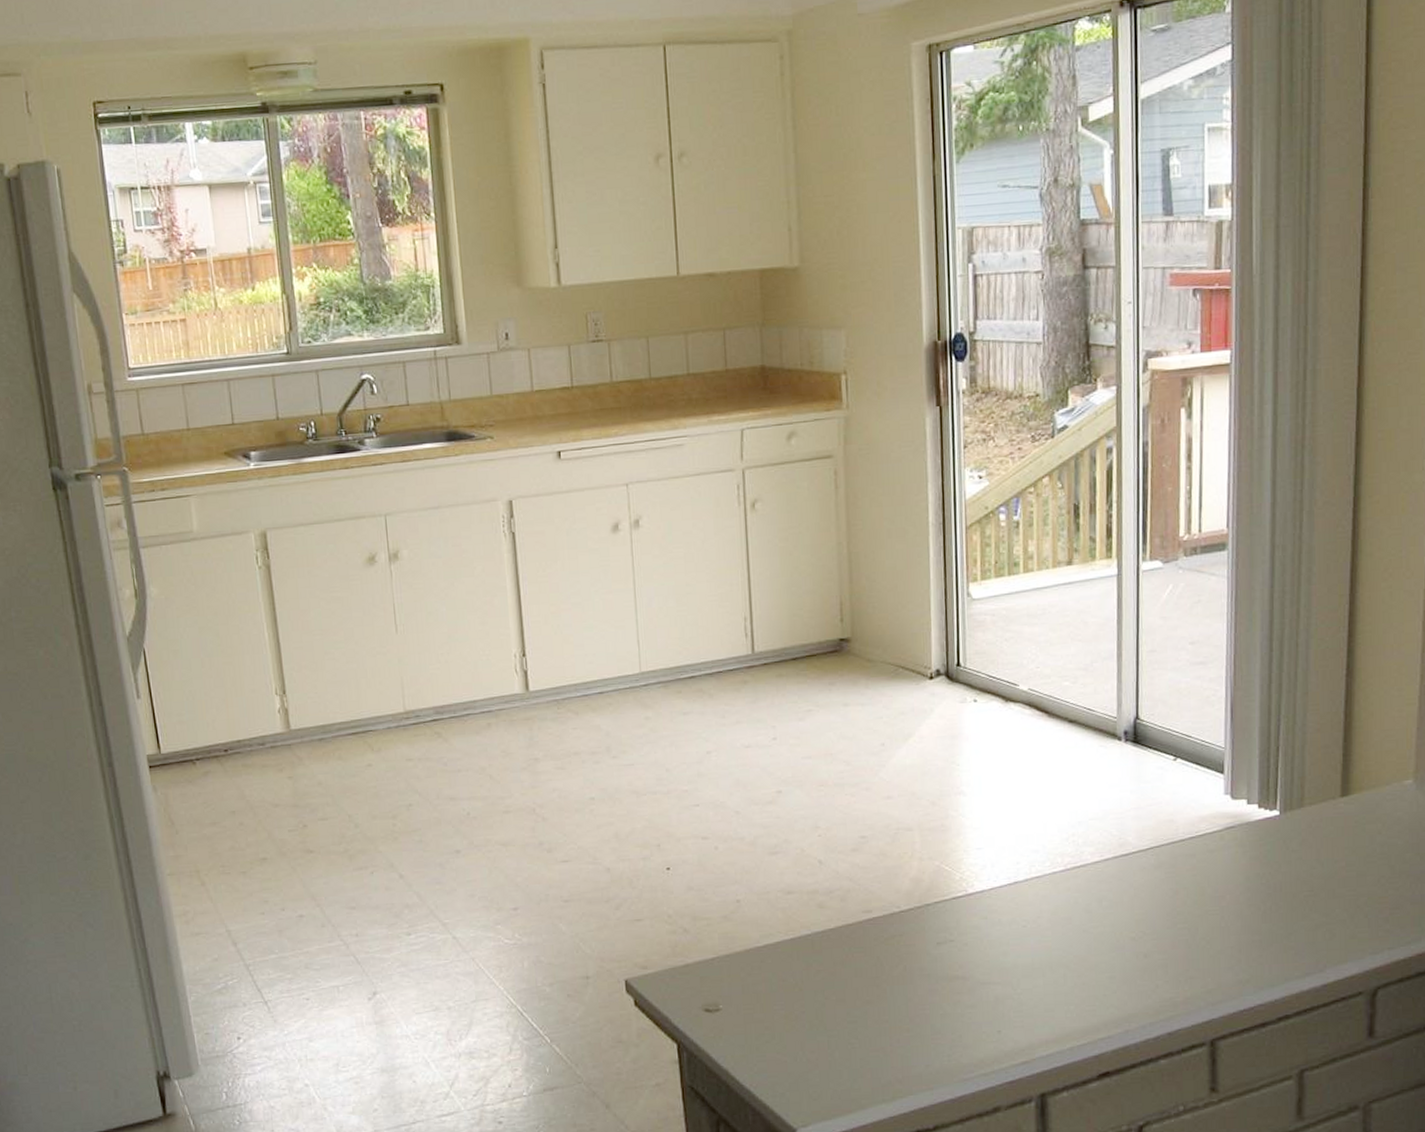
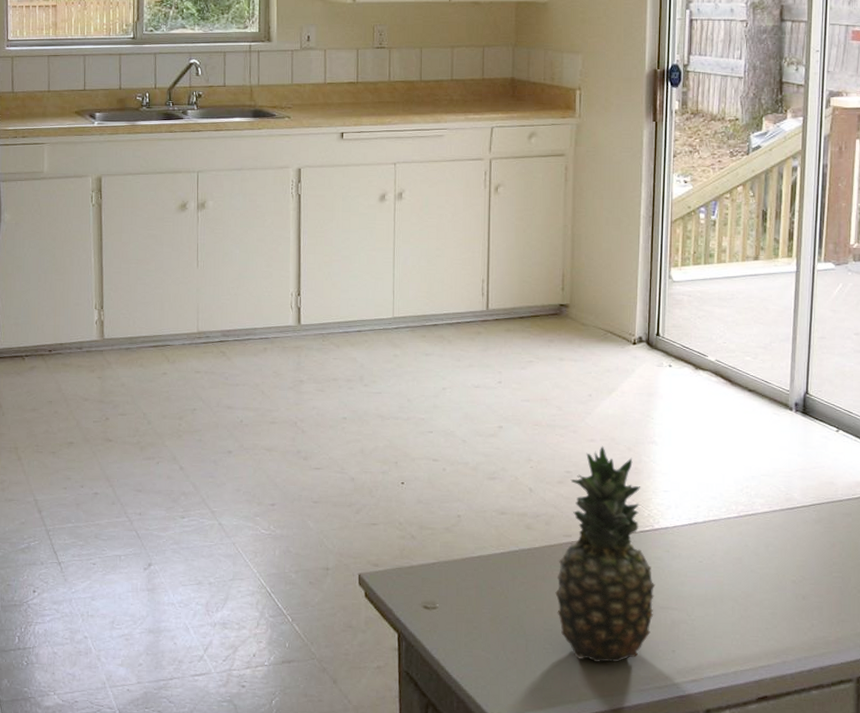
fruit: none [858,802,974,1053] -> present [555,445,656,662]

